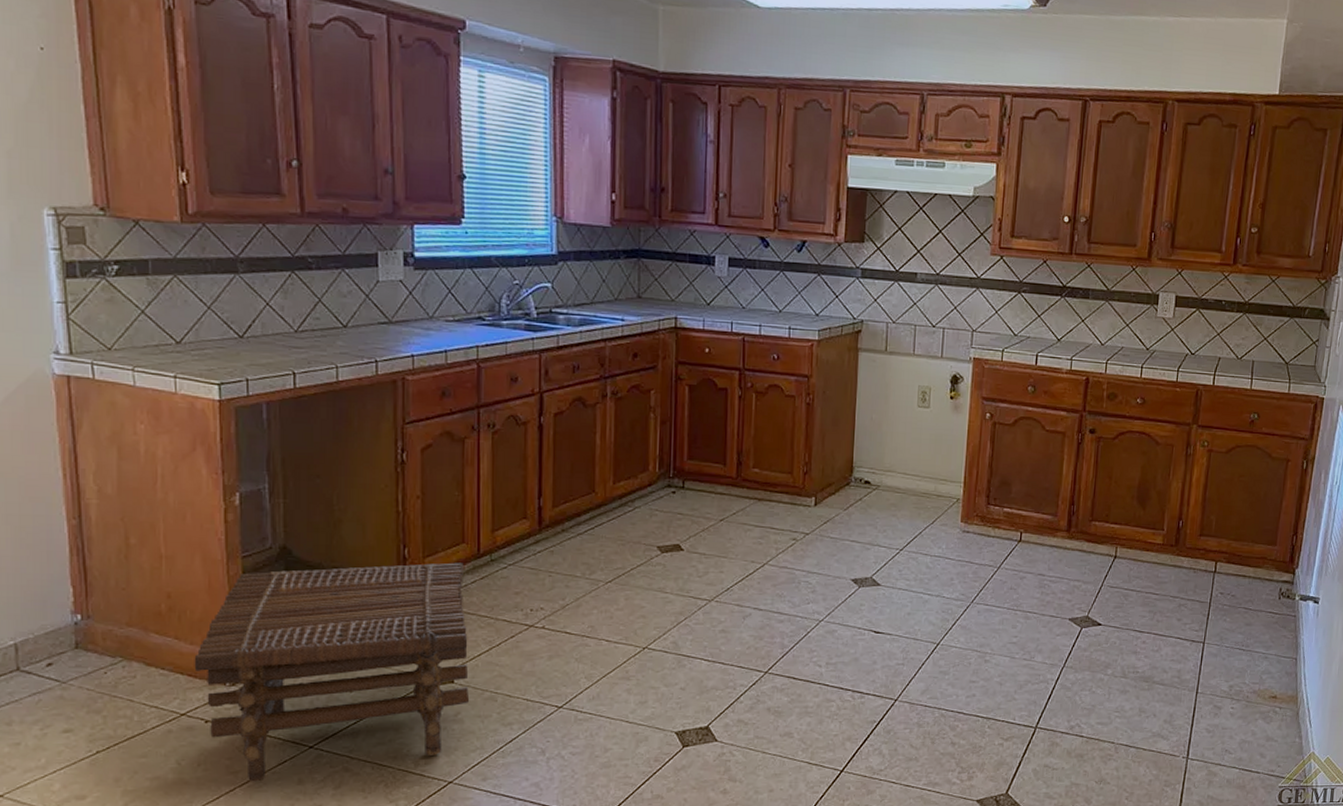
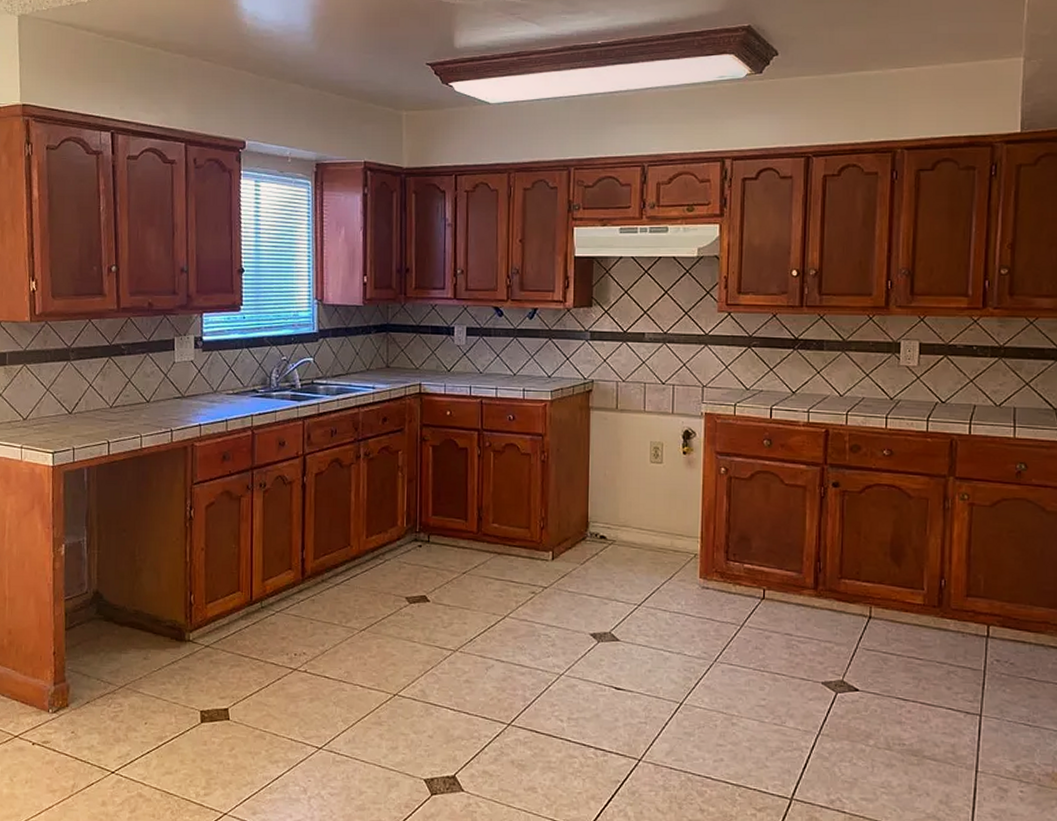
stool: present [194,562,470,782] -> none [26,609,243,801]

